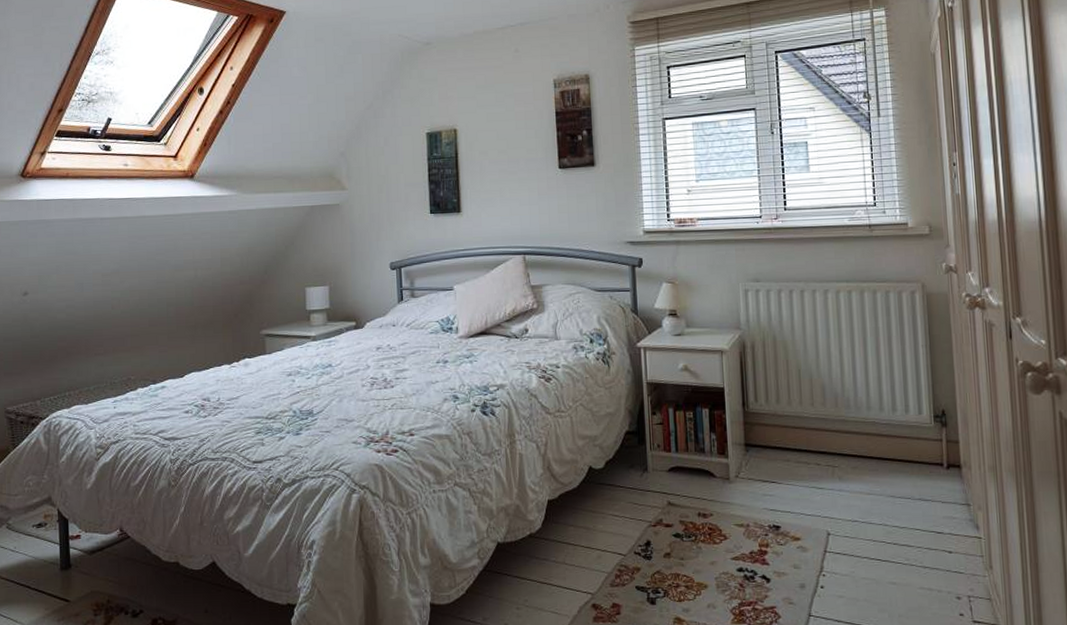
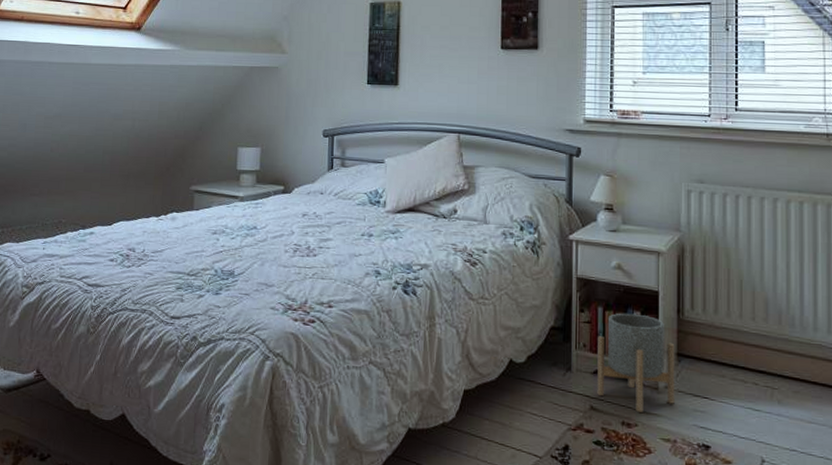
planter: none [670,411,745,502] -> present [597,313,675,412]

